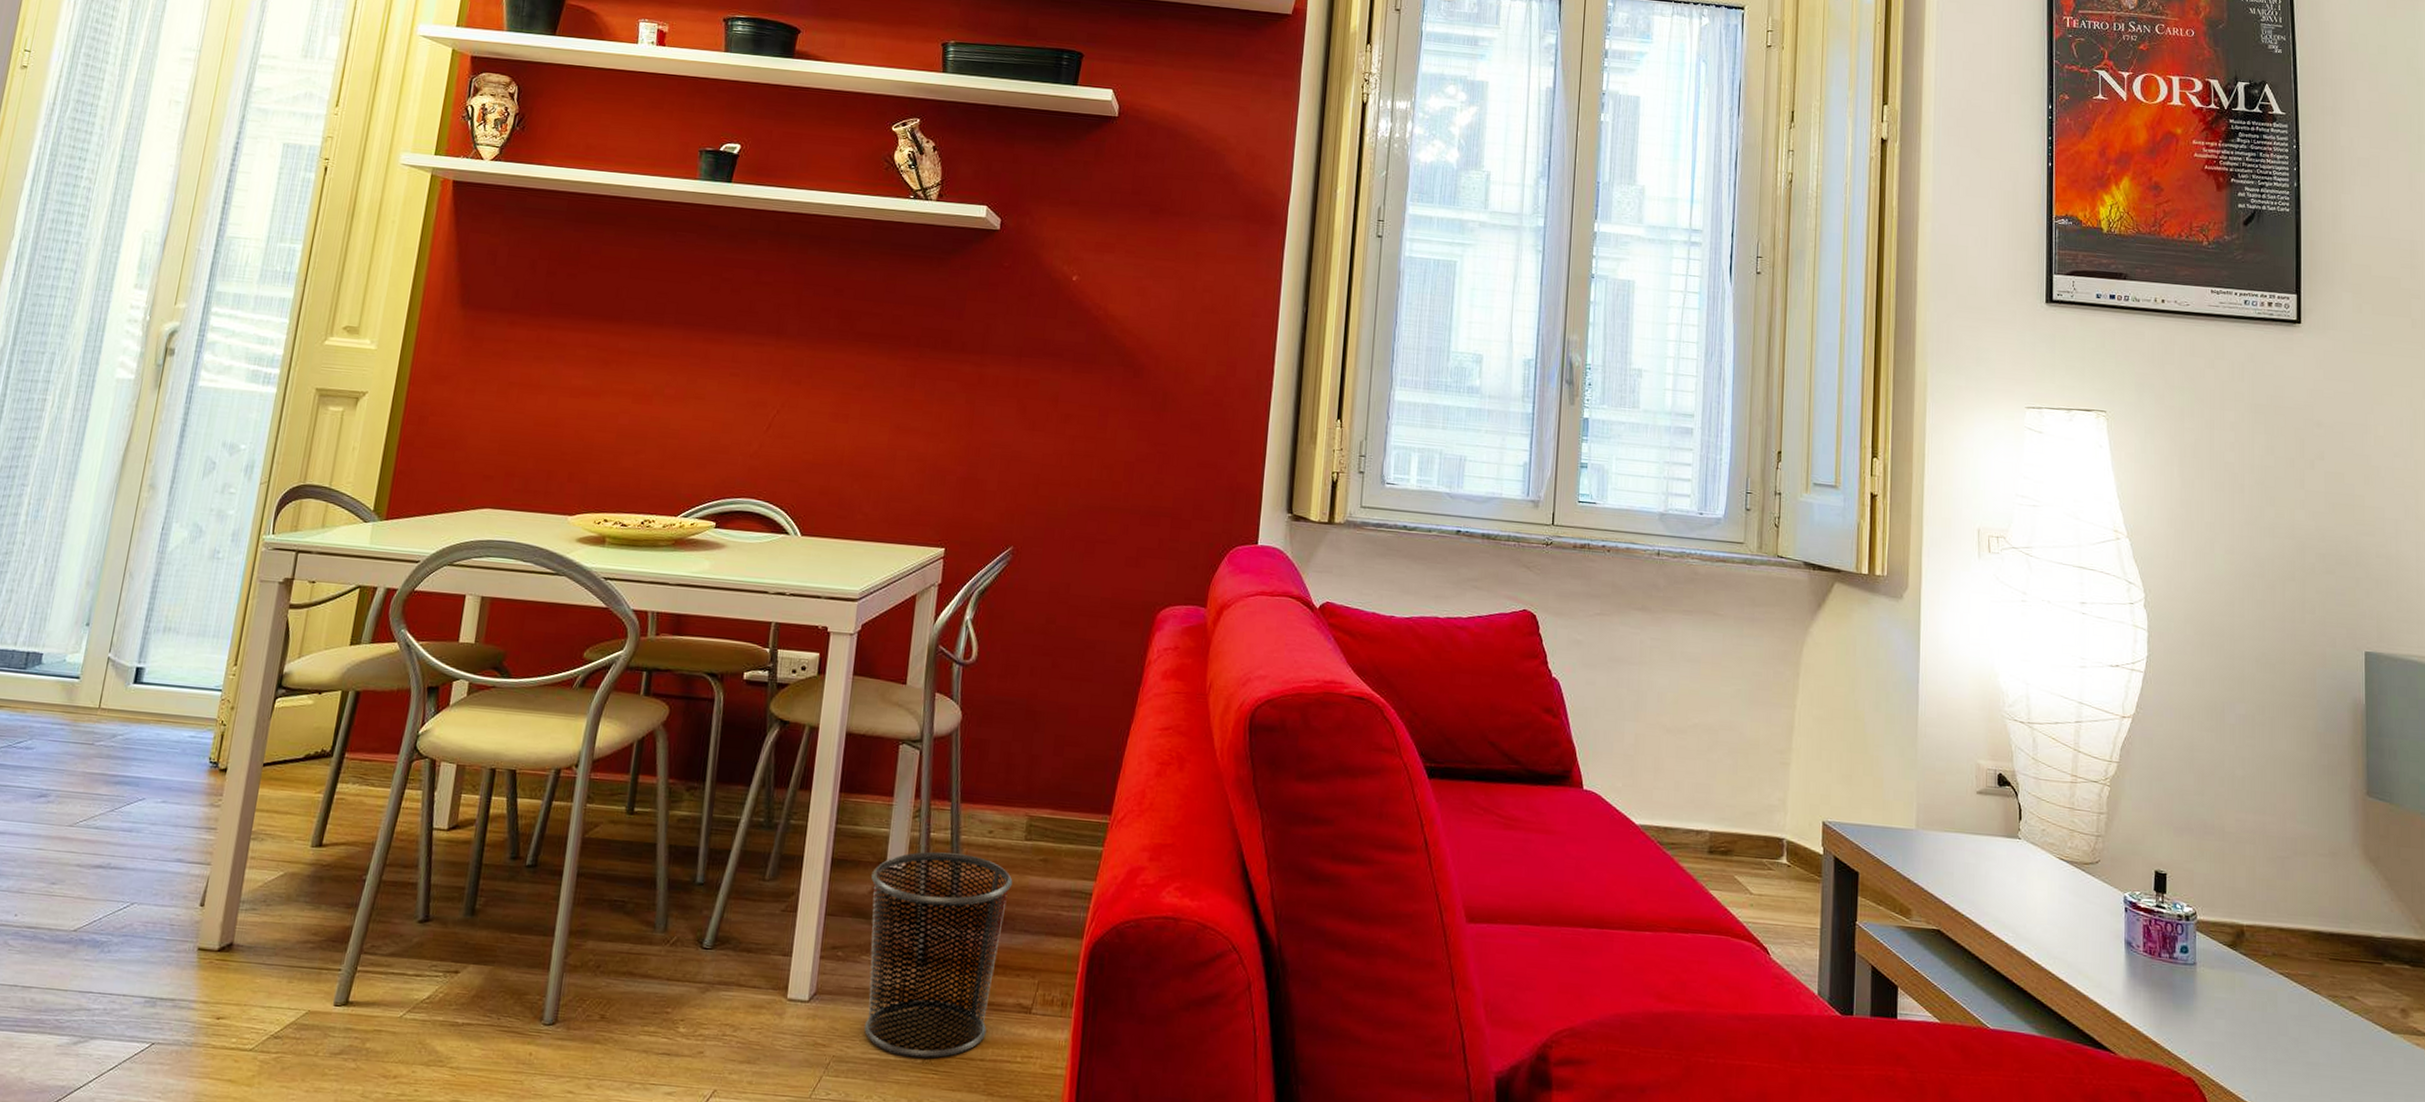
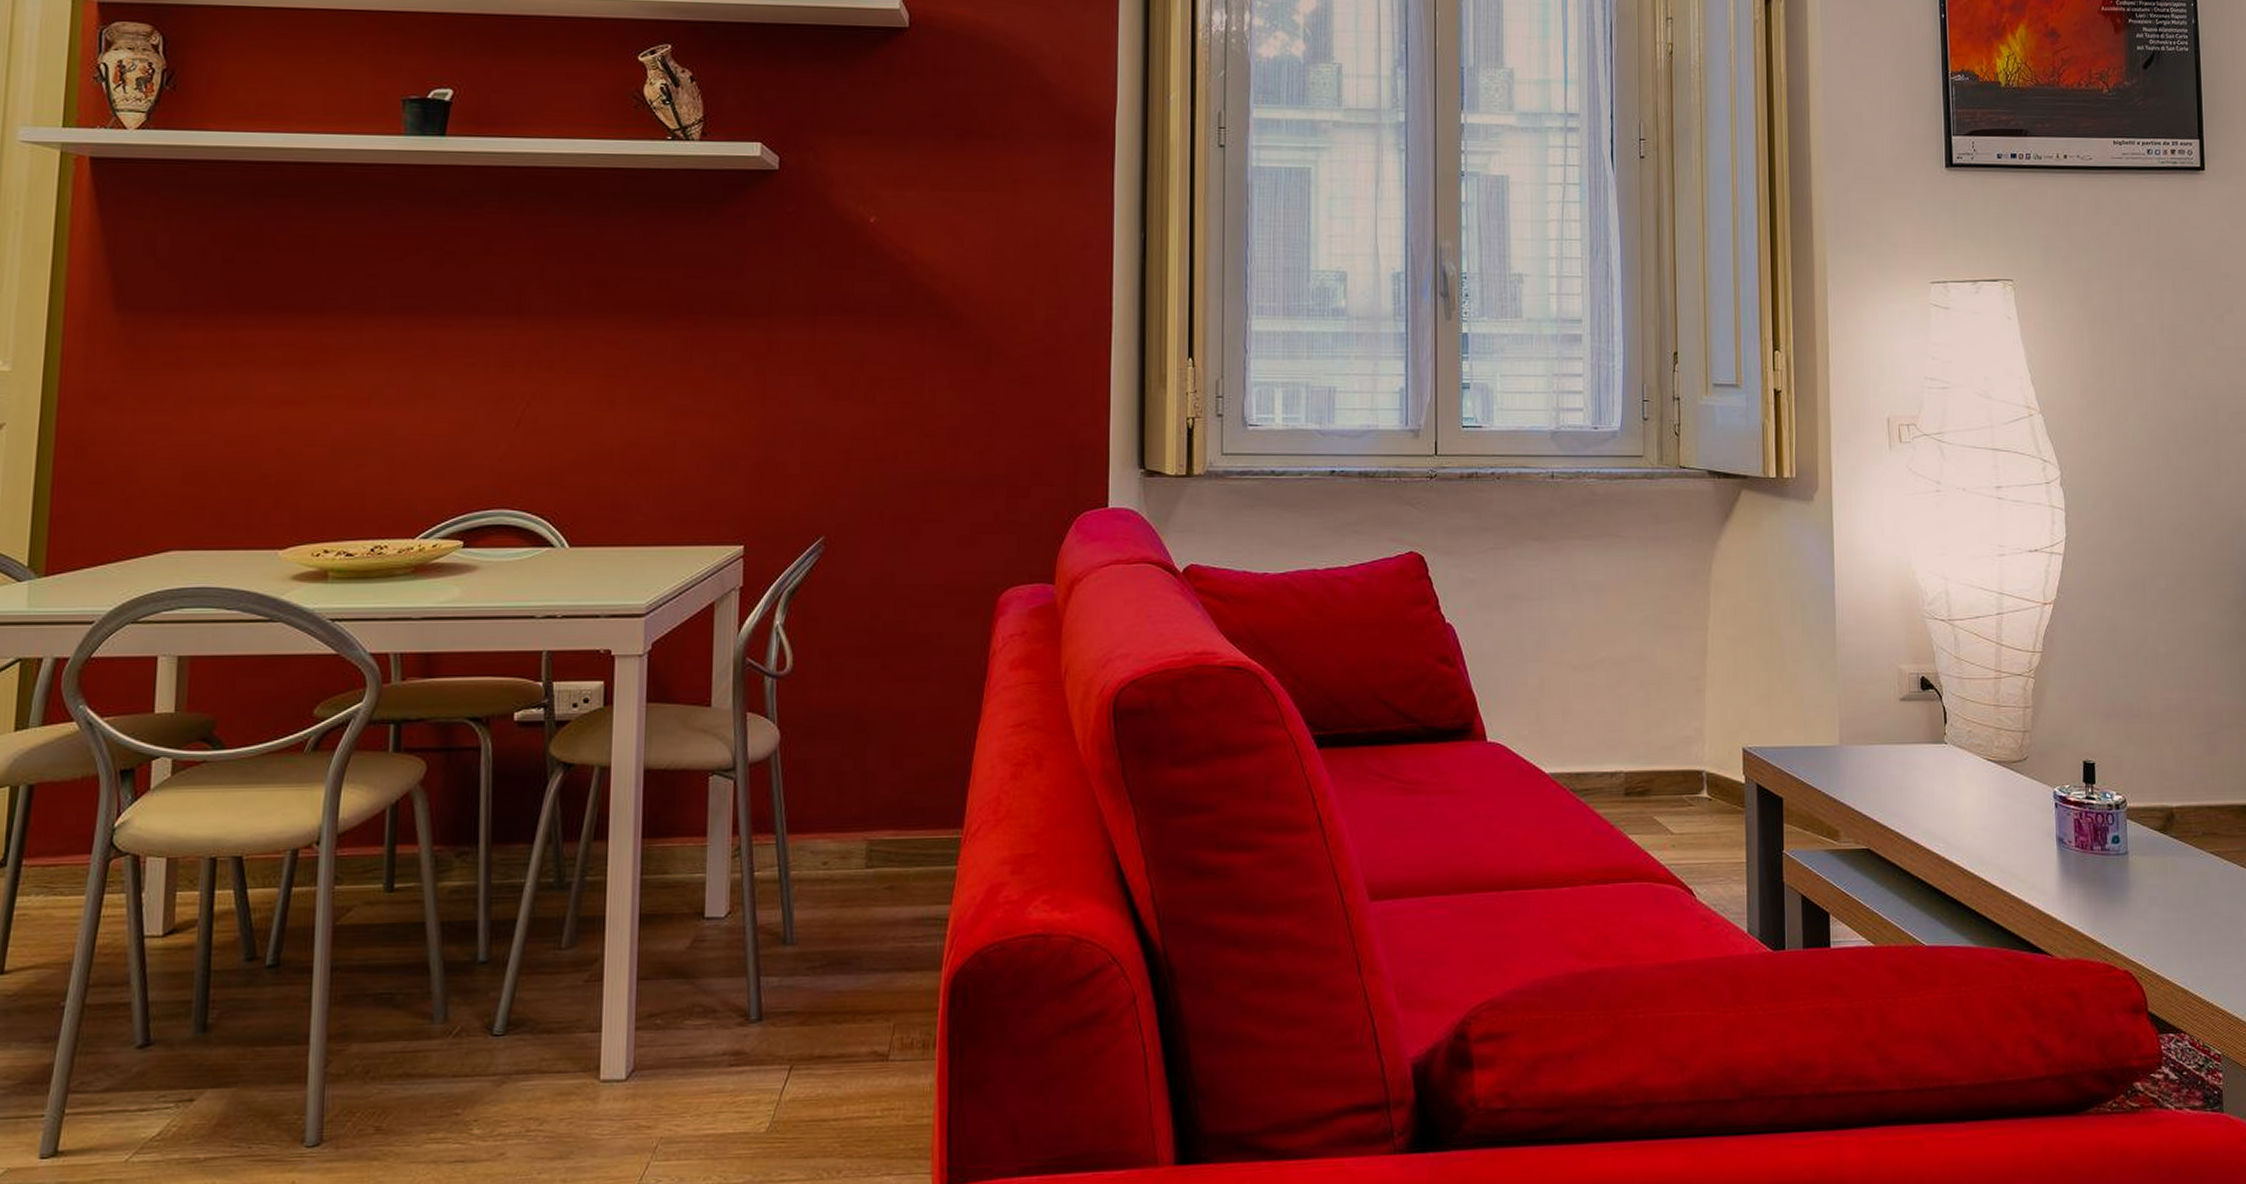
waste bin: present [864,851,1013,1059] -> none [688,892,855,1128]

